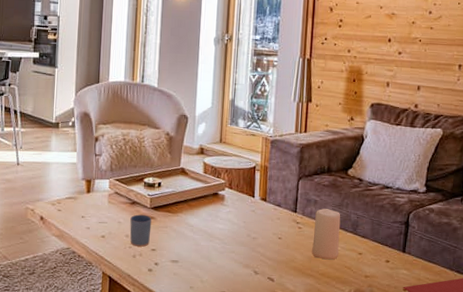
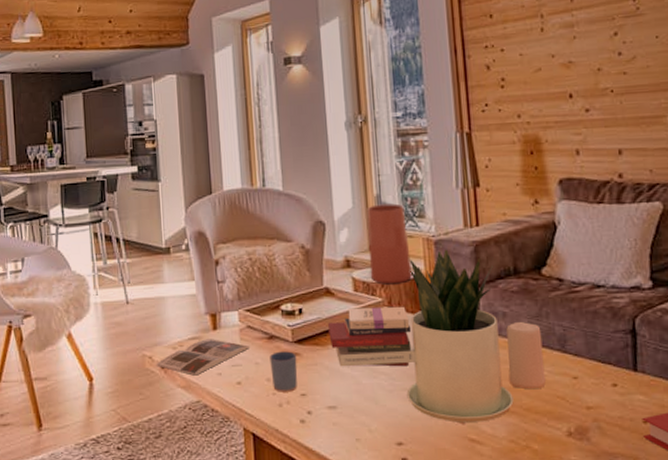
magazine: none [36,199,116,228] -> present [156,339,250,376]
books: none [179,186,244,235] -> present [328,306,415,367]
vase: none [218,107,252,171] -> present [367,203,412,285]
planter: none [233,147,313,281] -> present [406,249,514,423]

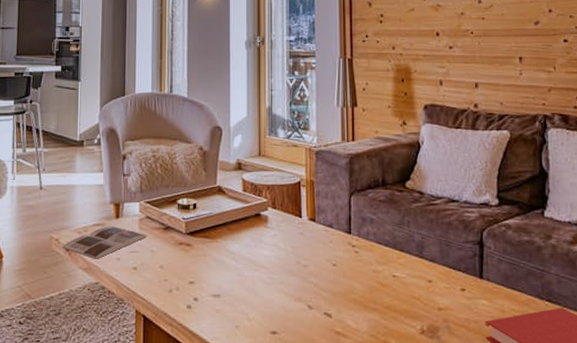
mug: present [270,351,298,392] -> none [164,241,188,279]
books: present [328,306,415,367] -> none [218,206,292,262]
vase: present [367,203,412,285] -> none [258,115,294,187]
planter: present [406,249,514,423] -> none [283,159,376,317]
candle: present [506,321,547,390] -> none [372,227,405,290]

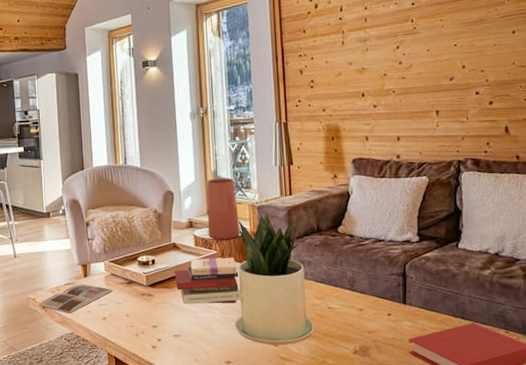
books: none [218,206,292,262] -> present [175,257,241,305]
vase: none [258,115,294,187] -> present [206,177,240,240]
planter: none [283,159,376,317] -> present [234,213,315,345]

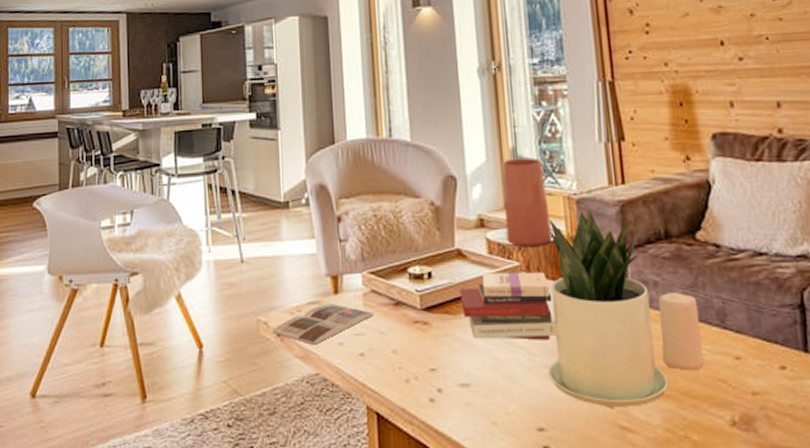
candle: none [311,267,340,319] -> present [658,291,706,371]

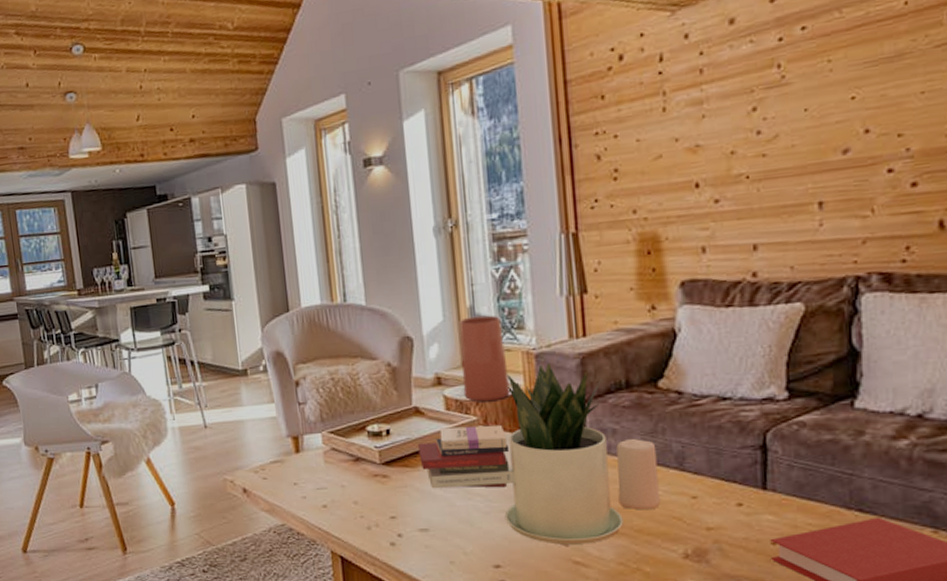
magazine: present [271,304,375,345] -> none [238,462,336,499]

